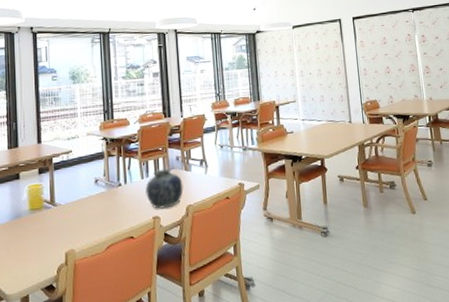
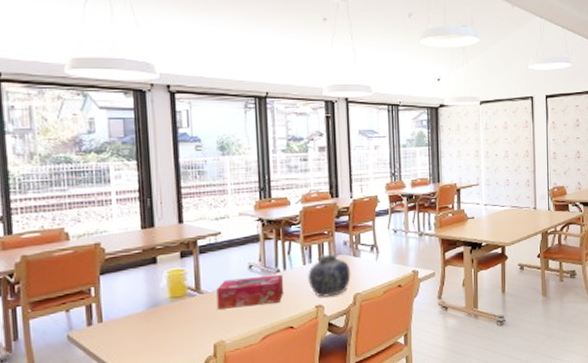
tissue box: none [68,187,125,220] -> present [216,274,284,309]

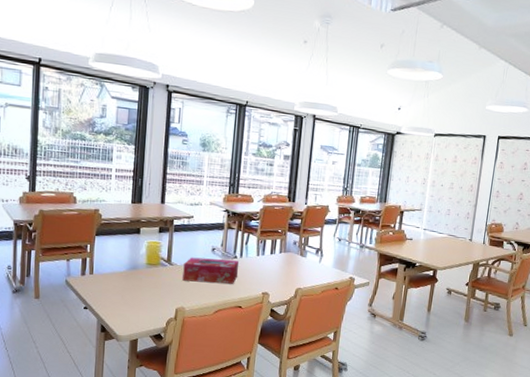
vase: present [308,254,351,297] -> none [259,250,296,287]

